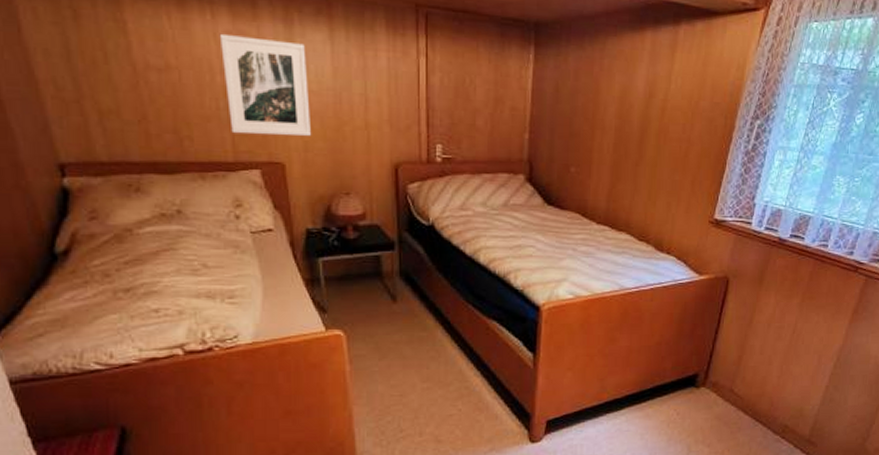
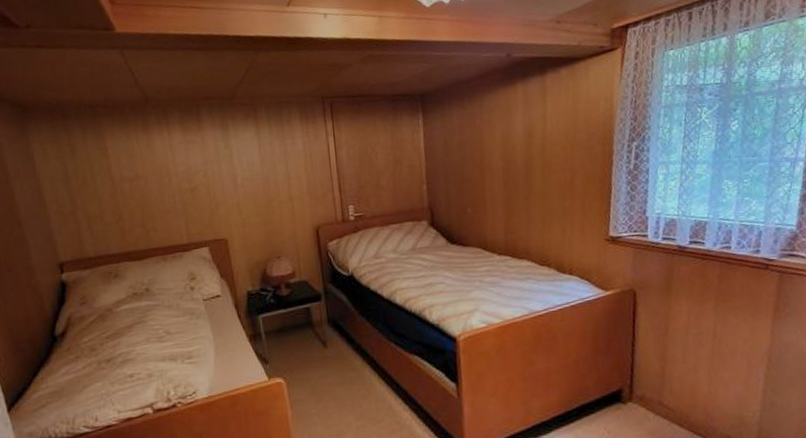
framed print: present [219,33,311,136] -> none [174,142,246,221]

